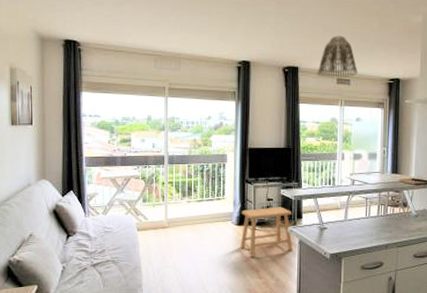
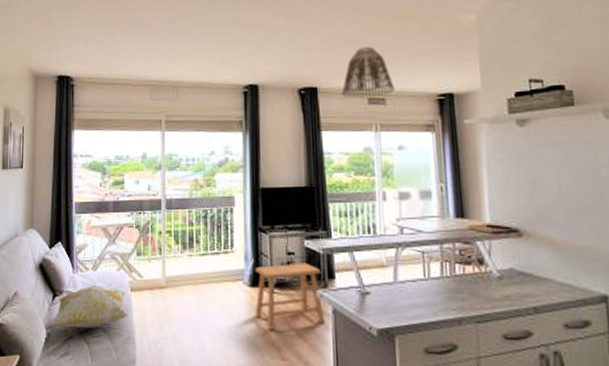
decorative pillow: none [65,227,136,262] -> present [50,285,129,329]

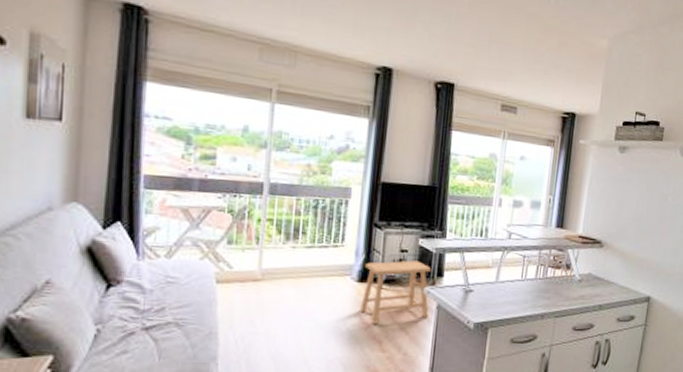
decorative pillow: present [50,285,129,329] -> none [100,275,212,324]
lamp shade: present [341,46,395,98] -> none [477,49,528,105]

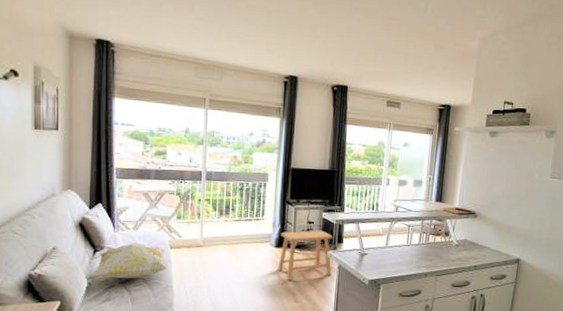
decorative pillow: none [100,275,212,324] -> present [91,243,168,279]

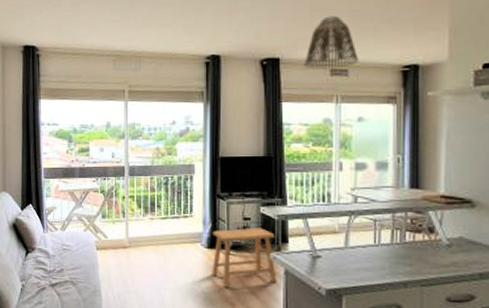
decorative pillow: present [91,243,168,279] -> none [24,244,95,282]
lamp shade: none [366,55,409,101] -> present [304,15,359,70]

